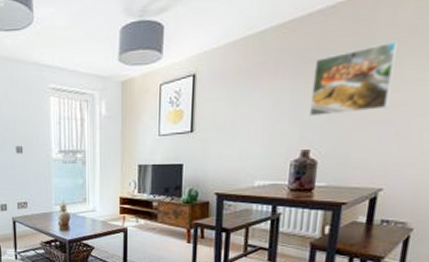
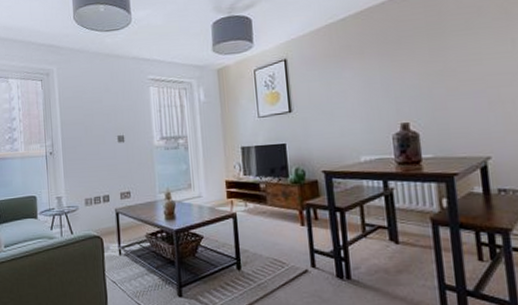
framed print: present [309,41,397,116] -> none [396,20,475,91]

